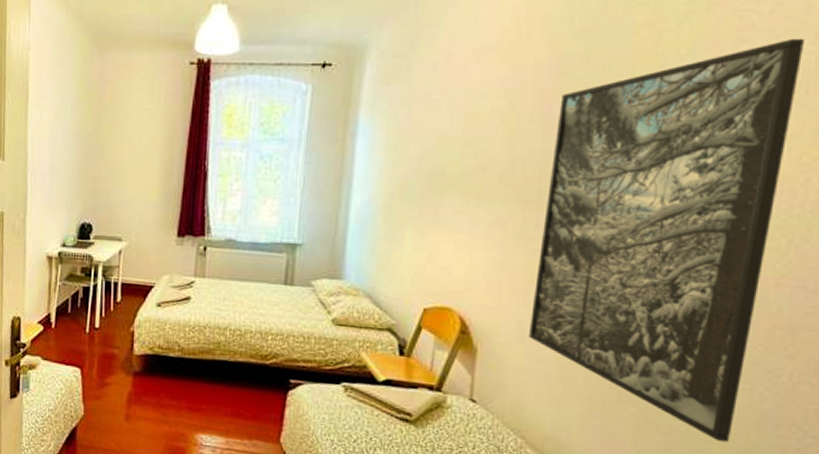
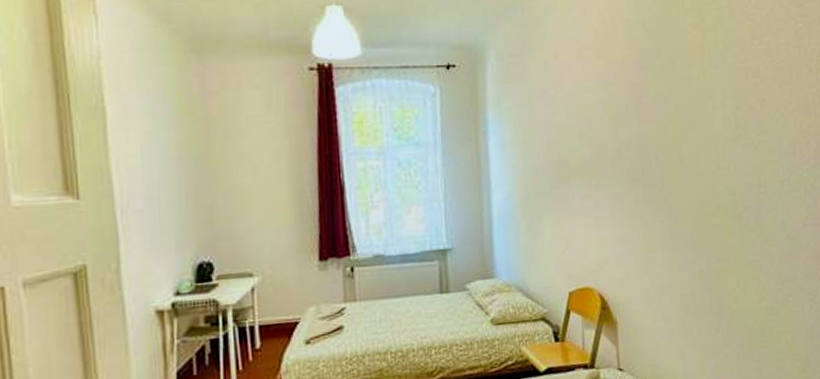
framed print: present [529,38,804,443] -> none [646,35,796,358]

